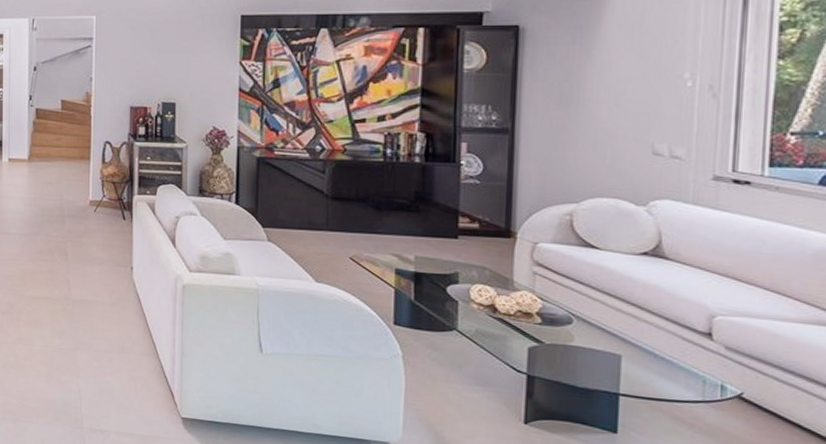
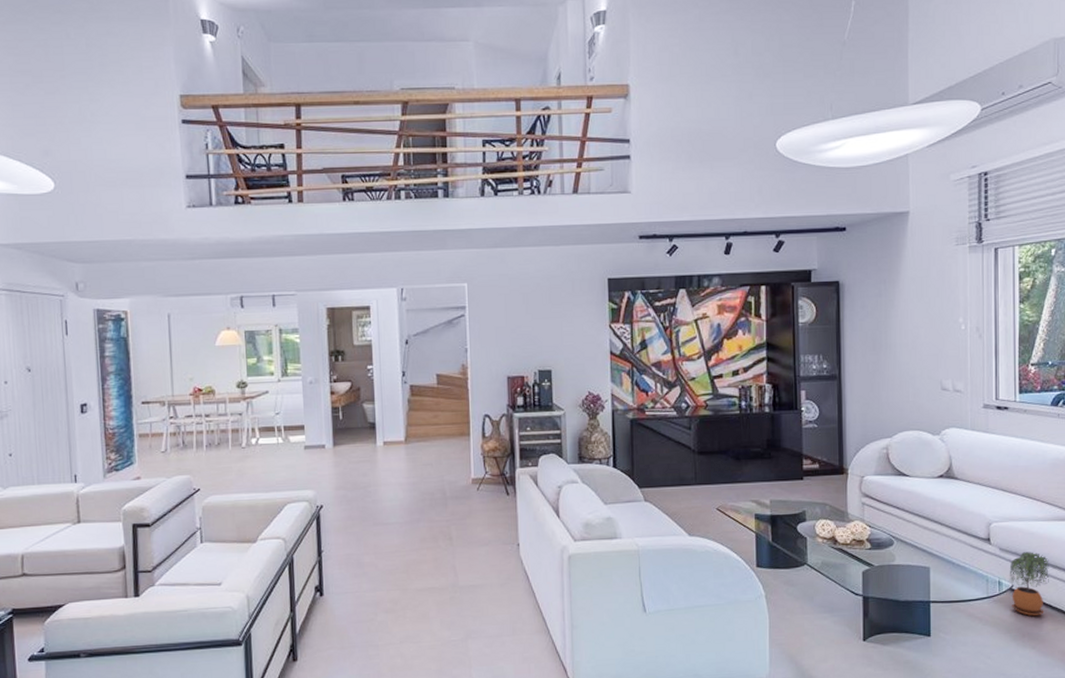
potted plant: none [737,356,801,435] -> present [1009,552,1049,617]

